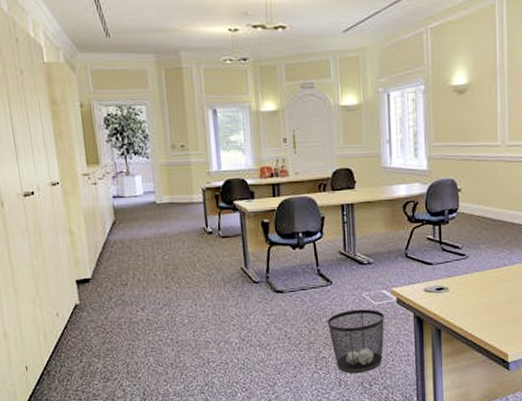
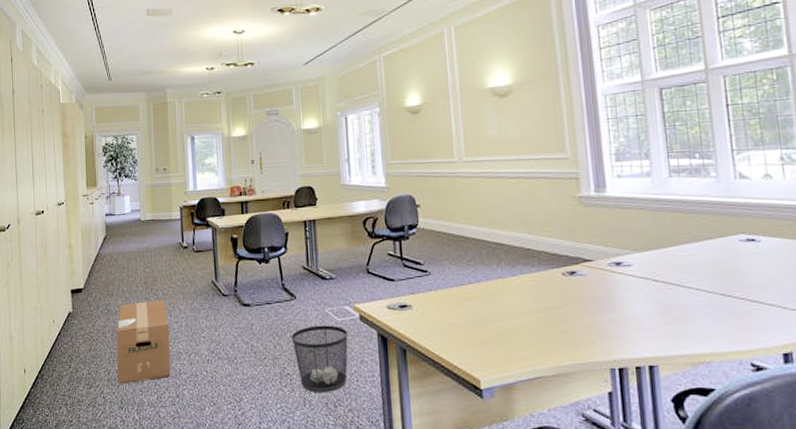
box: none [133,289,198,376] -> present [116,300,171,384]

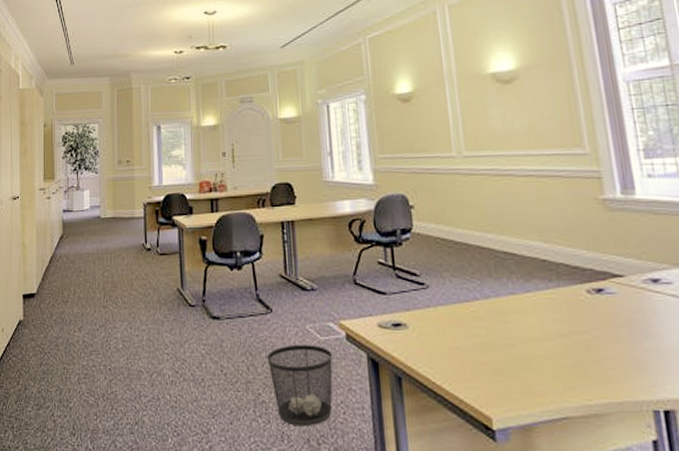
box: present [116,300,171,384] -> none [69,309,130,406]

